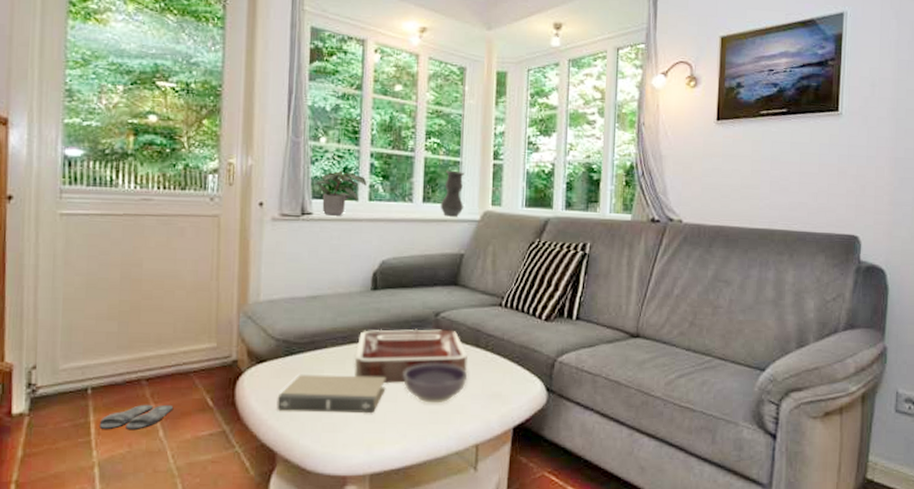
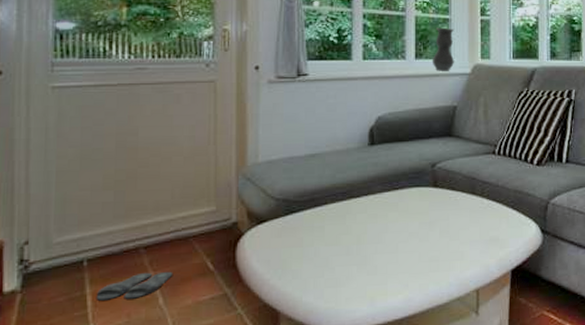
book: present [277,374,386,414] -> none [278,229,387,270]
potted plant: present [313,170,367,216] -> none [308,32,361,76]
decorative tray: present [354,329,467,384] -> none [354,179,464,236]
bowl: present [403,363,468,404] -> none [403,212,466,252]

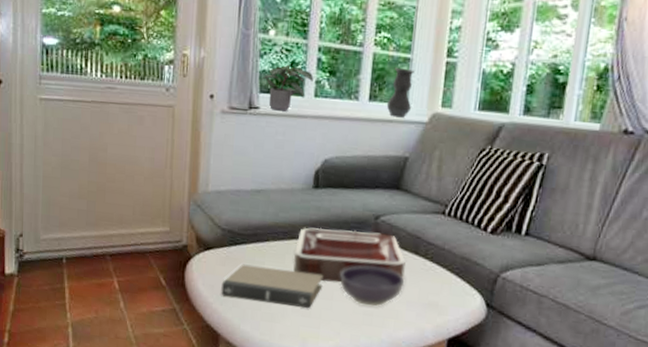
slippers: present [96,271,173,301] -> none [72,277,133,299]
book: none [278,229,387,270] -> present [221,264,324,309]
potted plant: none [308,32,361,76] -> present [261,64,314,112]
decorative tray: none [354,179,464,236] -> present [293,227,406,282]
bowl: none [403,212,466,252] -> present [340,265,405,306]

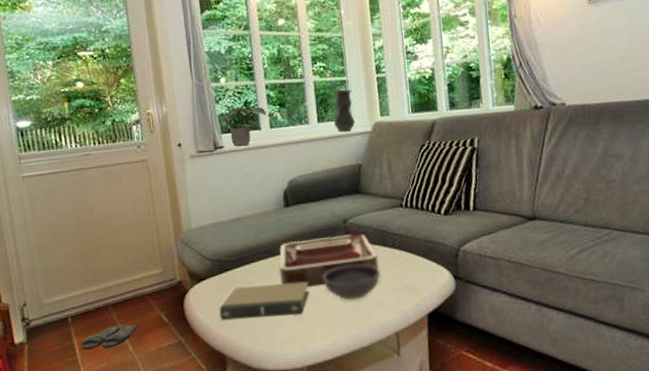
slippers: none [72,277,133,299] -> present [81,324,137,349]

